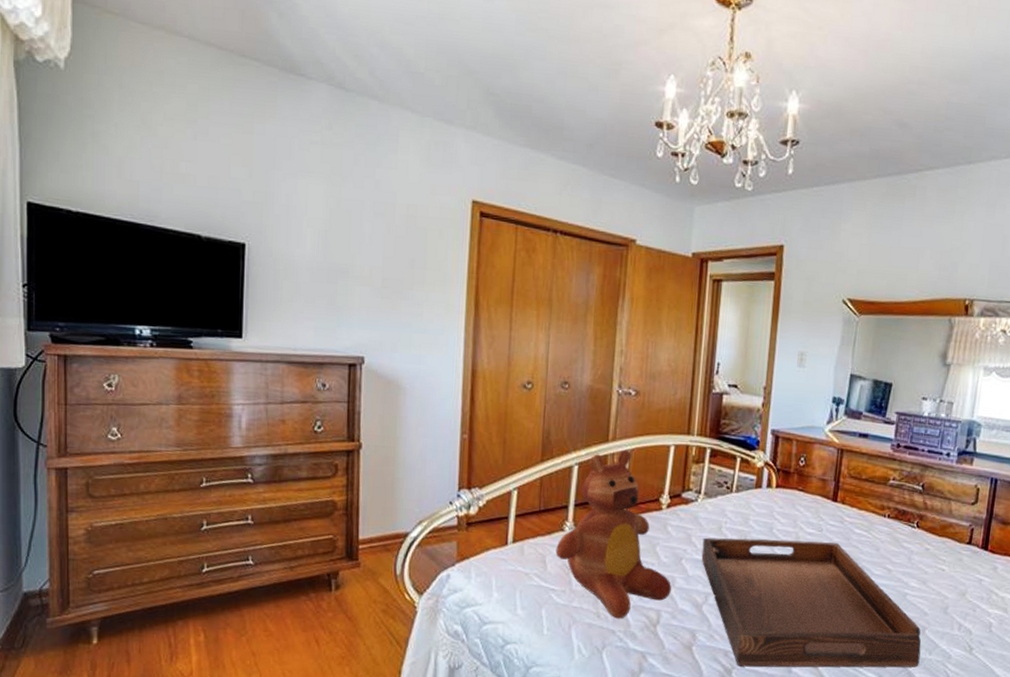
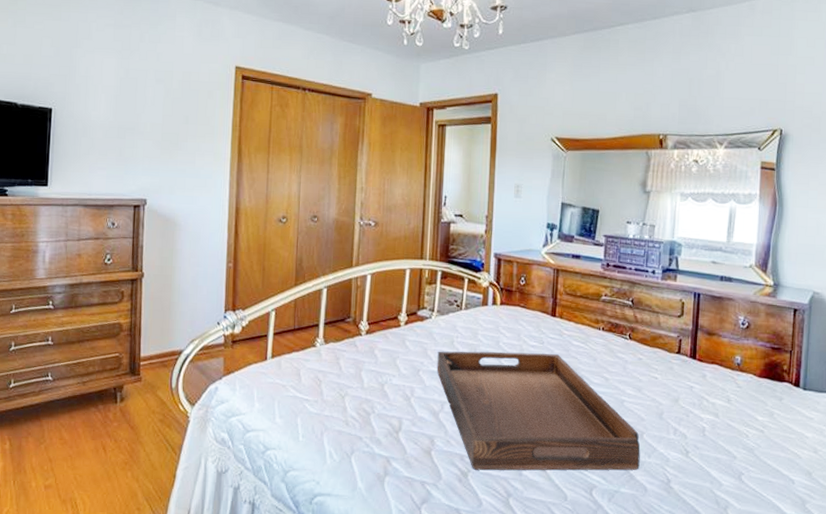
teddy bear: present [555,449,671,619] -> none [308,273,411,426]

